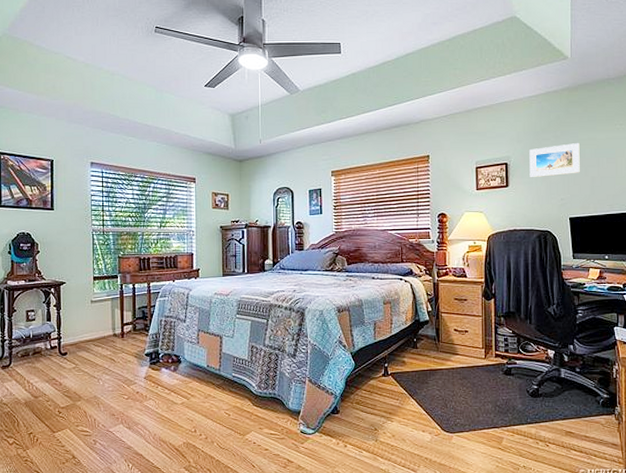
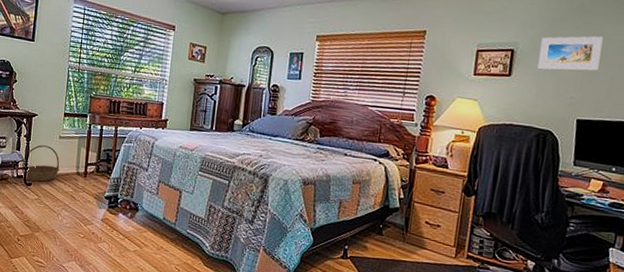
basket: none [55,312,95,350] -> present [21,145,60,182]

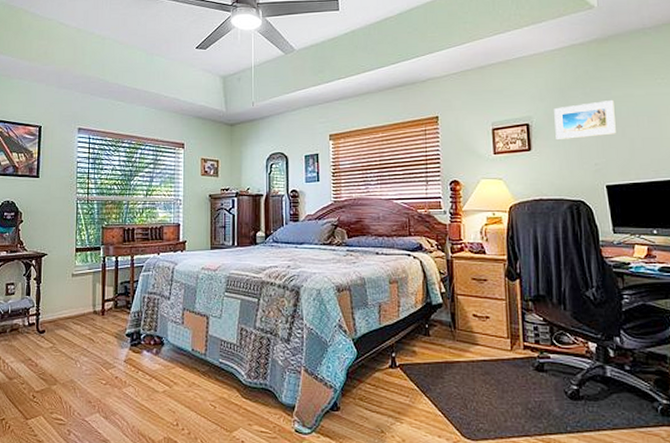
basket: present [21,145,60,182] -> none [33,286,74,328]

